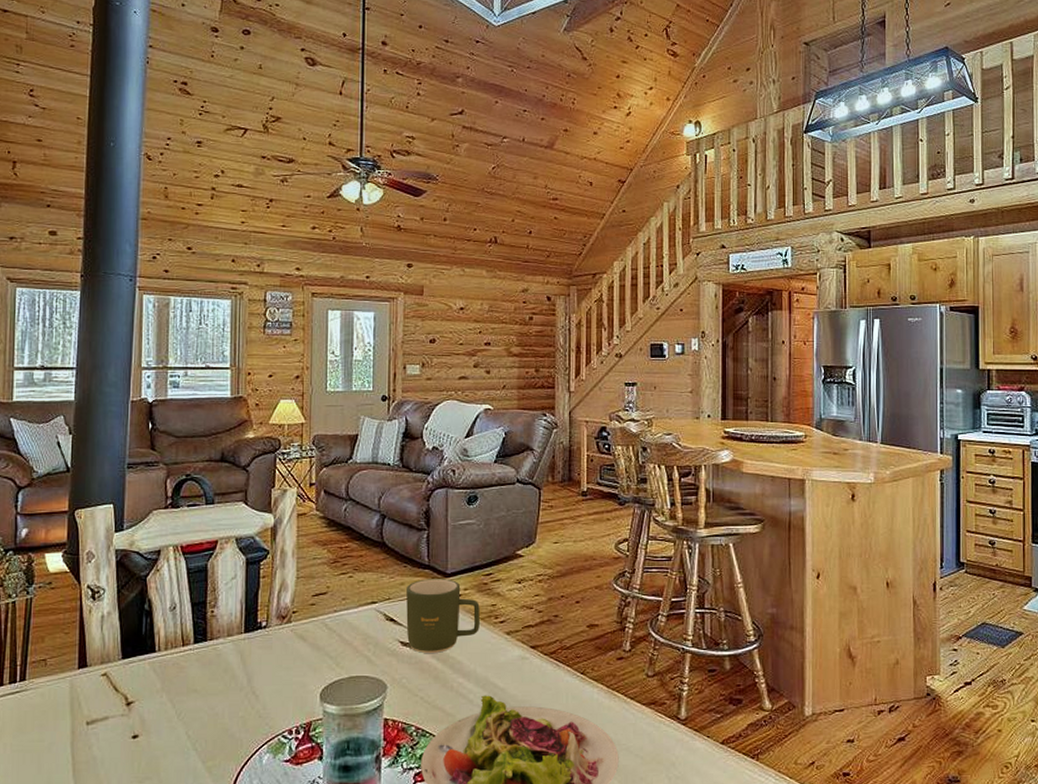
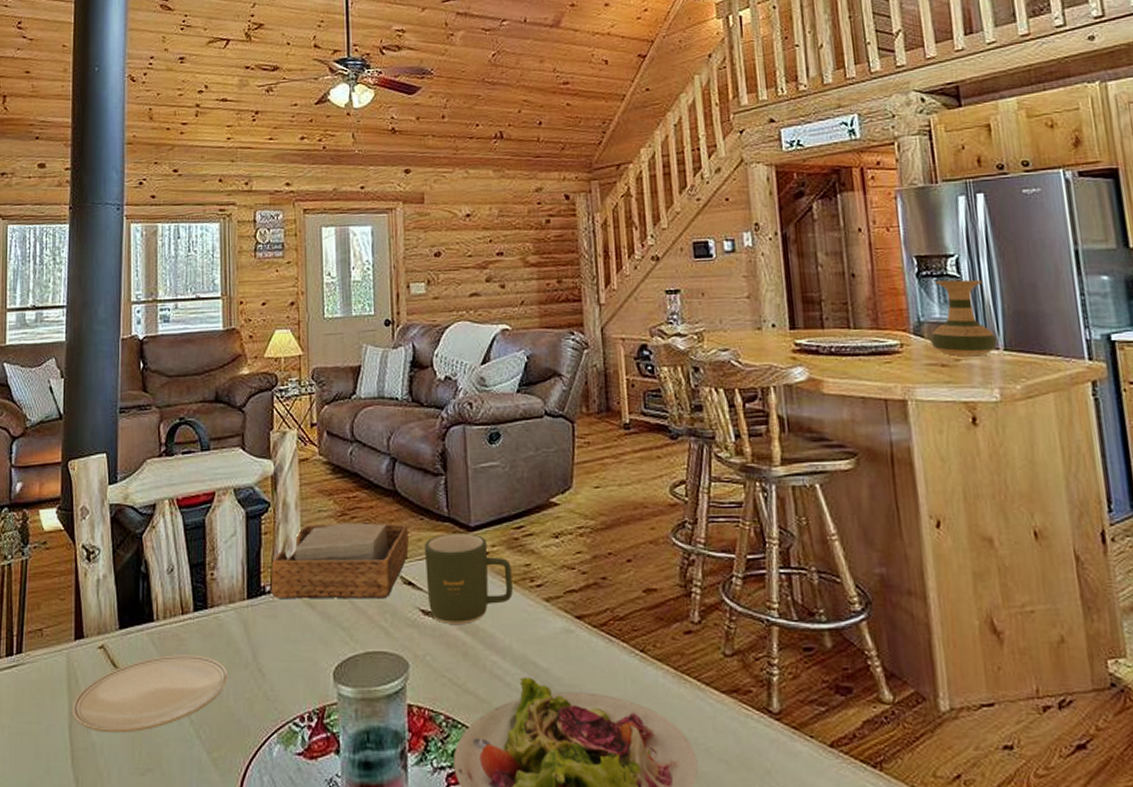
plate: none [74,680,224,748] -> present [72,655,228,733]
napkin holder: none [266,569,394,633] -> present [270,522,410,599]
vase: none [828,387,876,448] -> present [930,279,998,357]

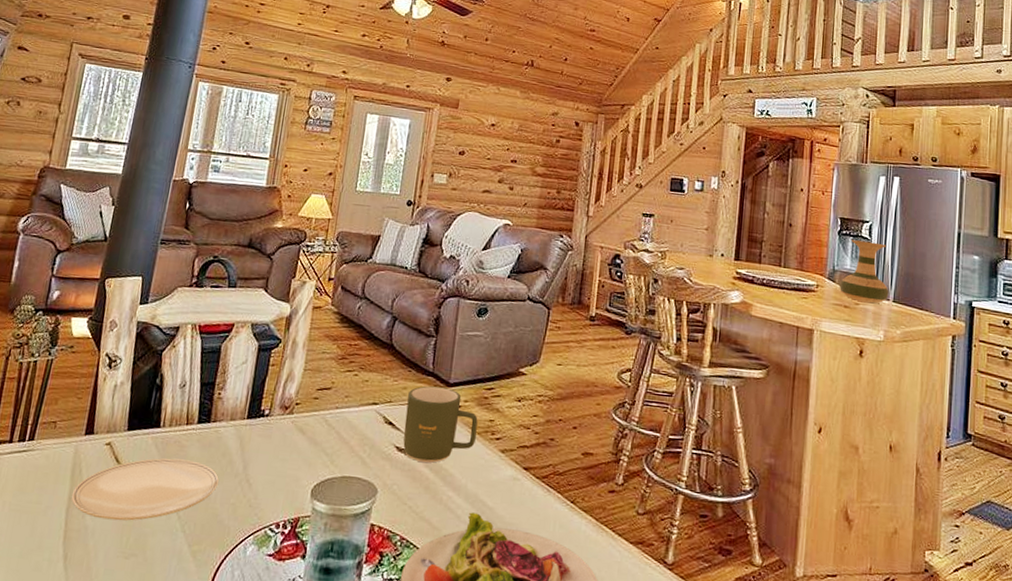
napkin holder: present [270,522,410,599] -> none [268,363,397,433]

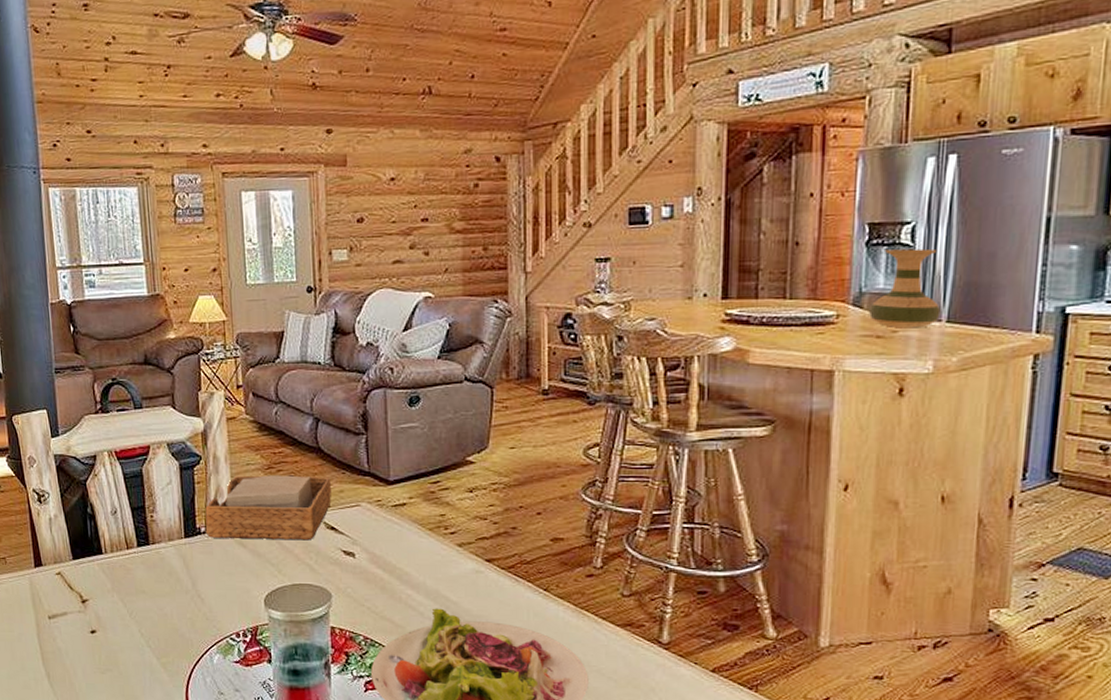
plate: present [71,458,219,521] -> none [38,581,171,641]
napkin holder: none [268,363,397,433] -> present [205,475,332,541]
mug: present [403,386,478,463] -> none [346,486,428,563]

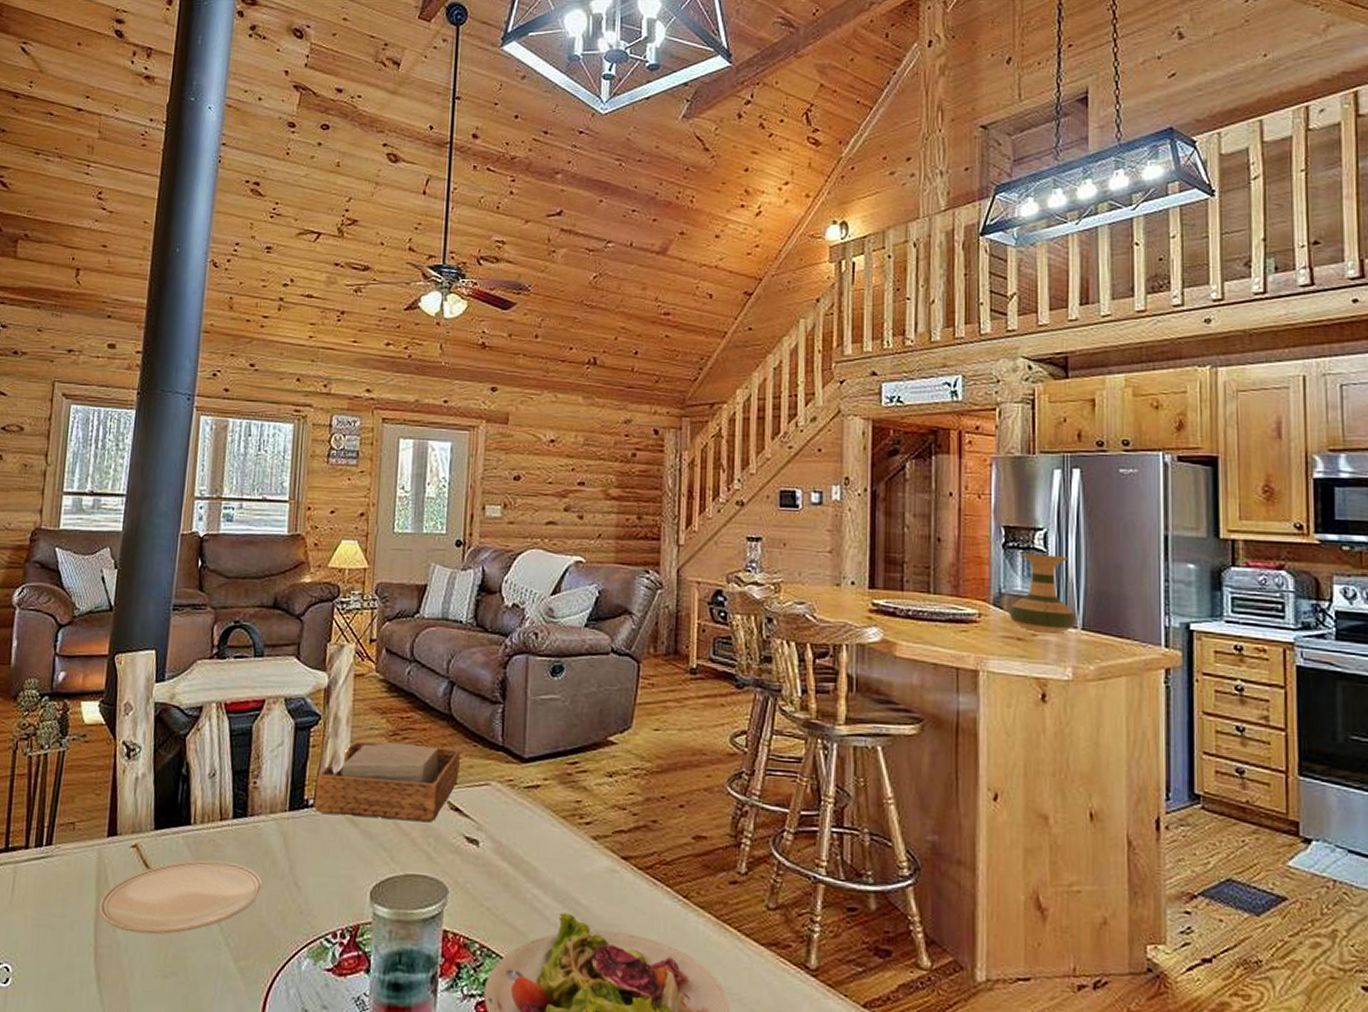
plate: none [38,581,171,641] -> present [98,860,262,935]

